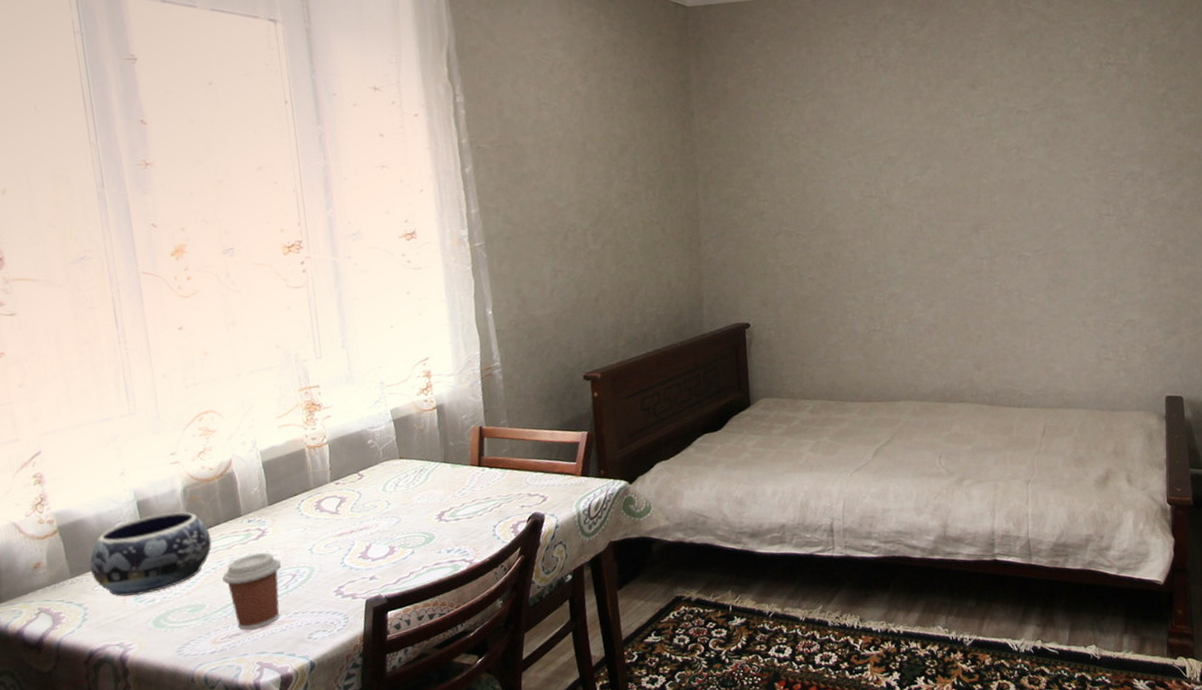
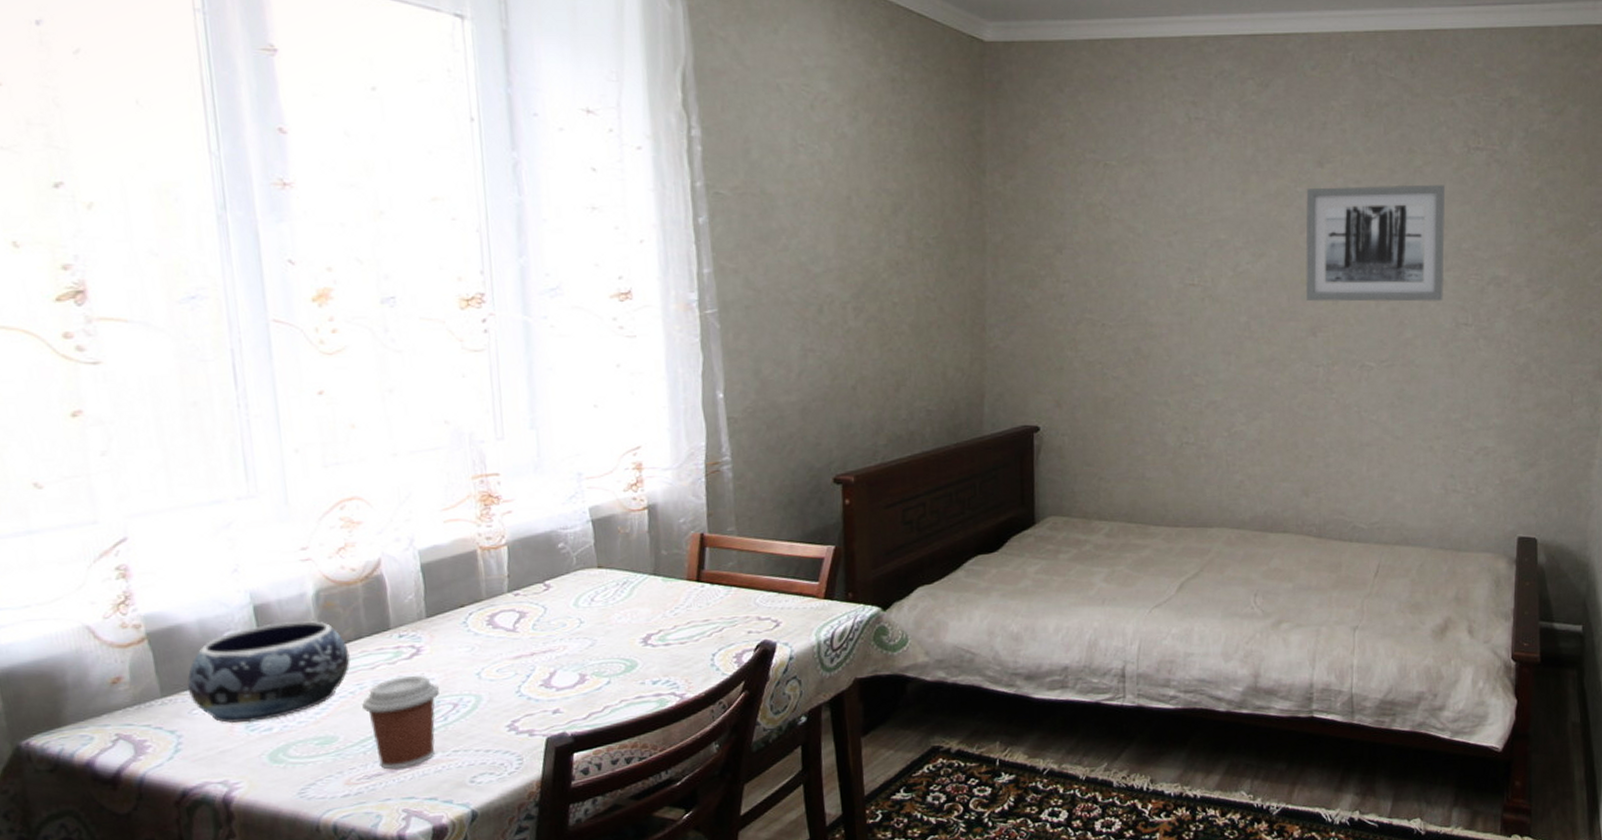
wall art: none [962,97,1087,204] -> present [1305,185,1445,302]

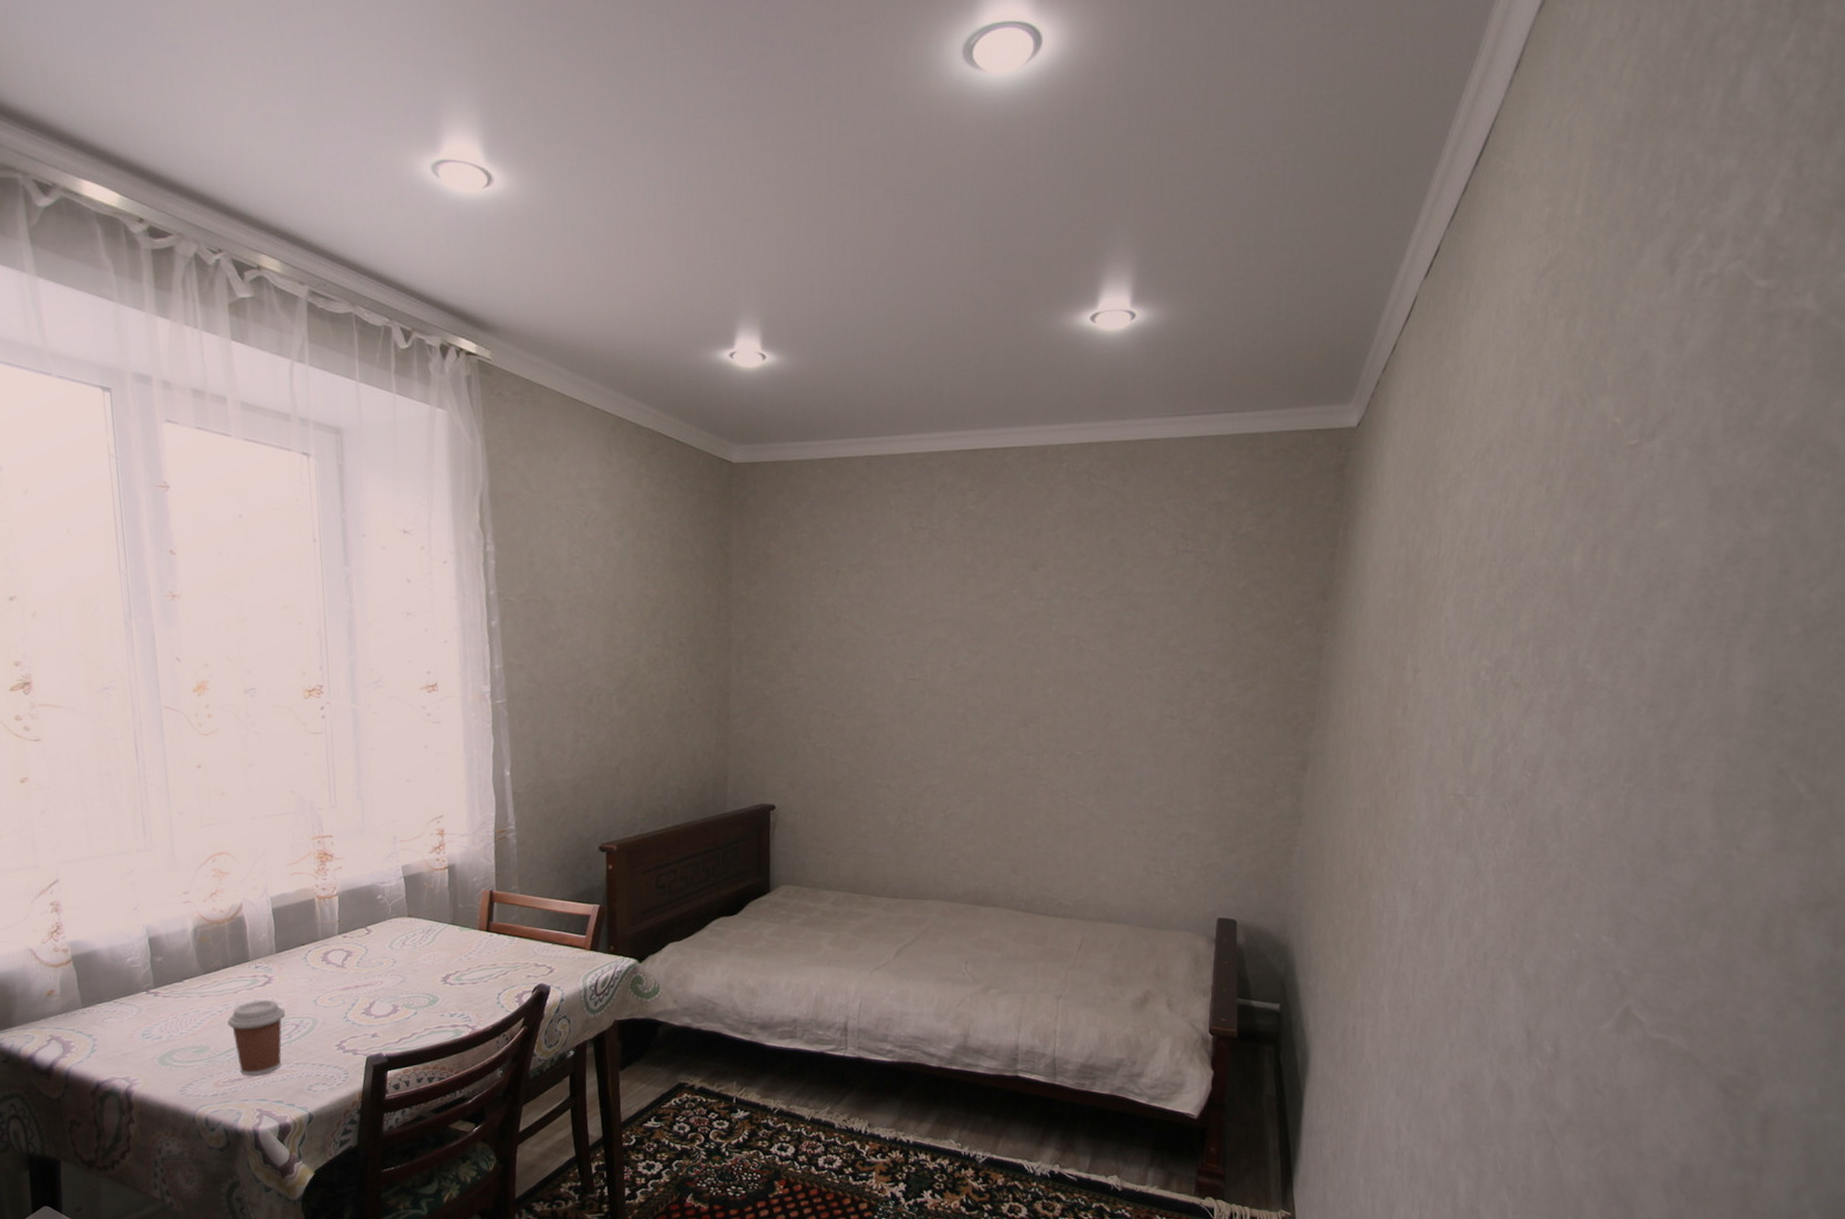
decorative bowl: present [187,621,351,723] -> none [101,952,219,1032]
wall art: present [1305,185,1445,302] -> none [1019,586,1153,695]

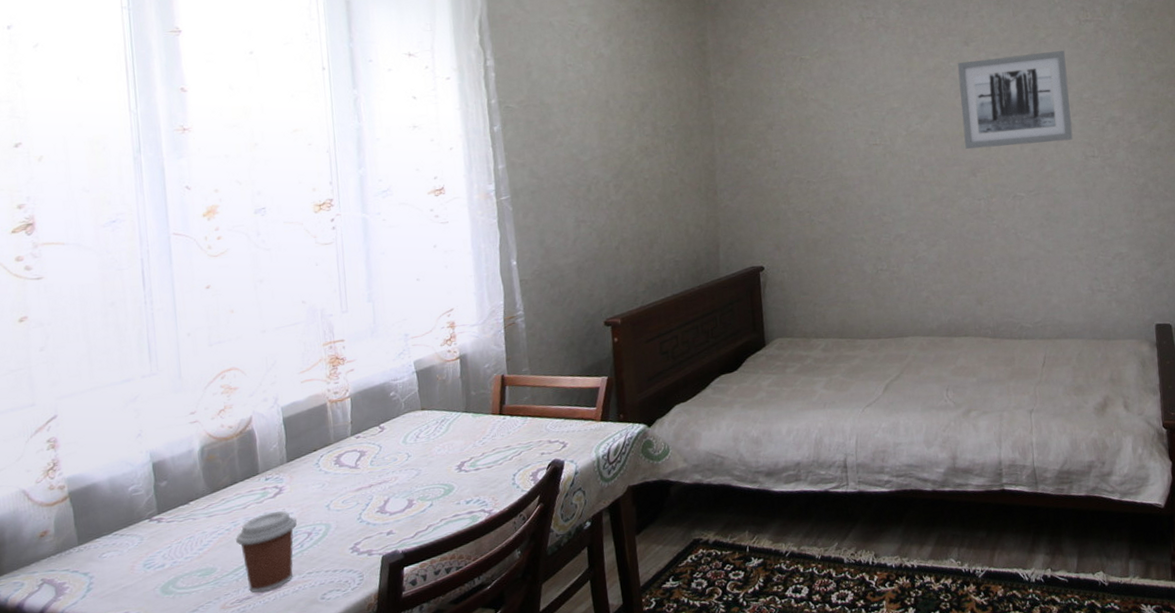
wall art: none [1019,586,1153,695] -> present [957,50,1073,149]

